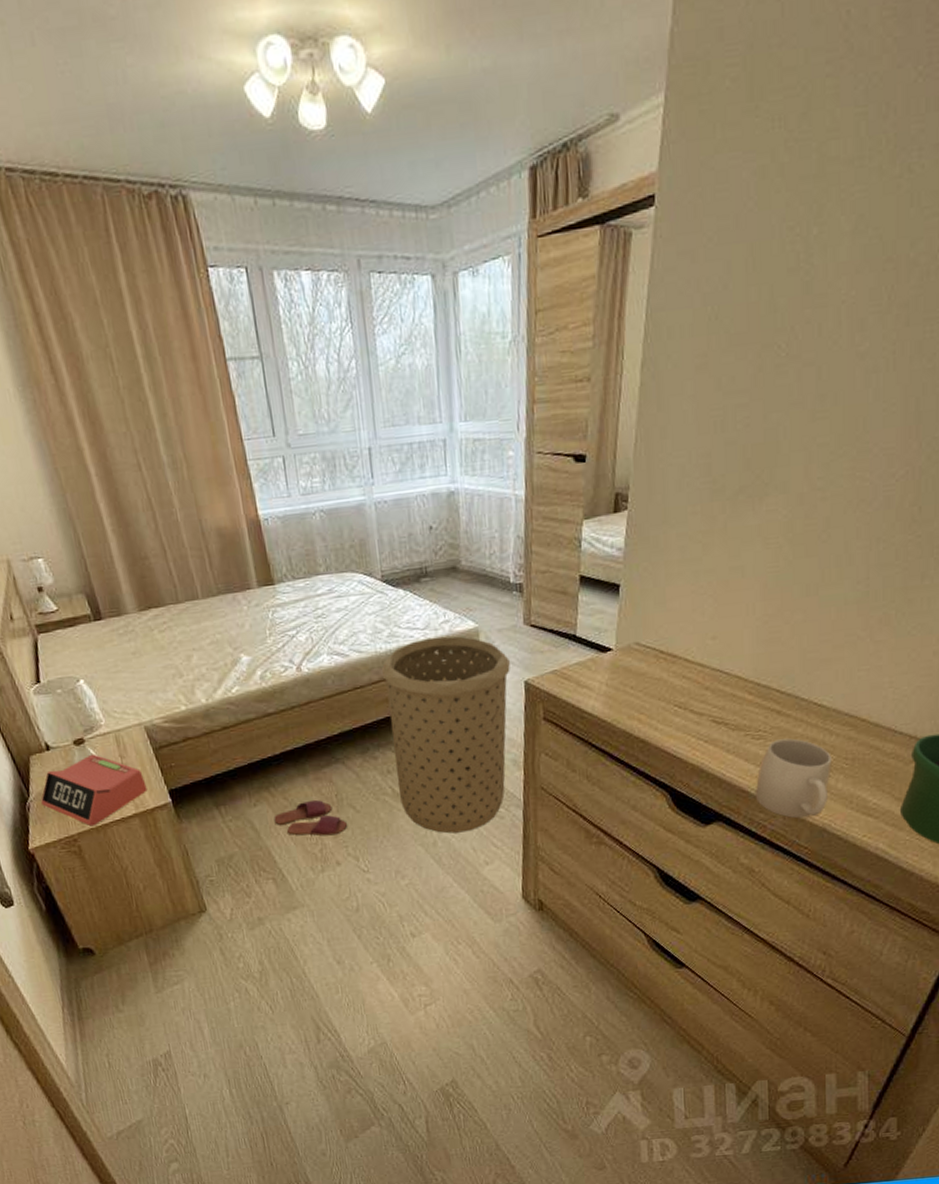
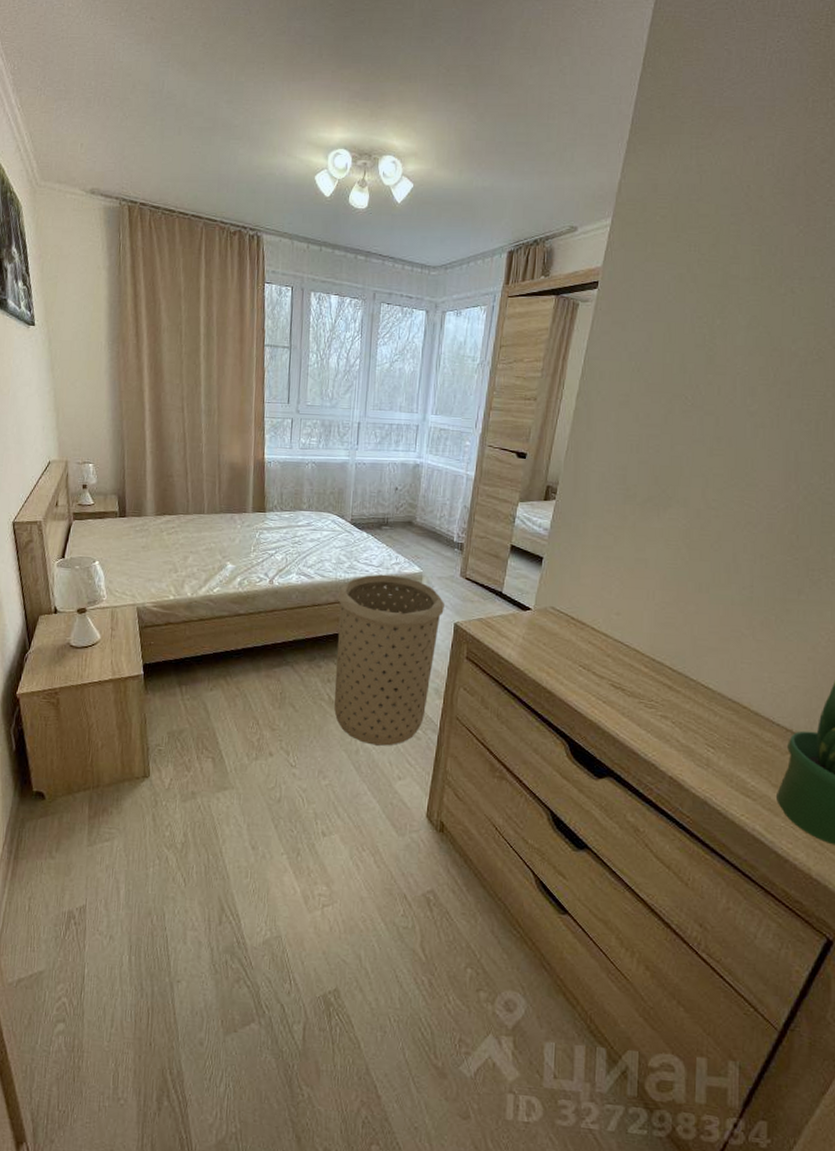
alarm clock: present [41,754,148,827] -> none [38,622,127,684]
slippers: present [274,799,347,836] -> none [224,693,285,728]
mug: present [755,738,832,819] -> none [644,711,715,789]

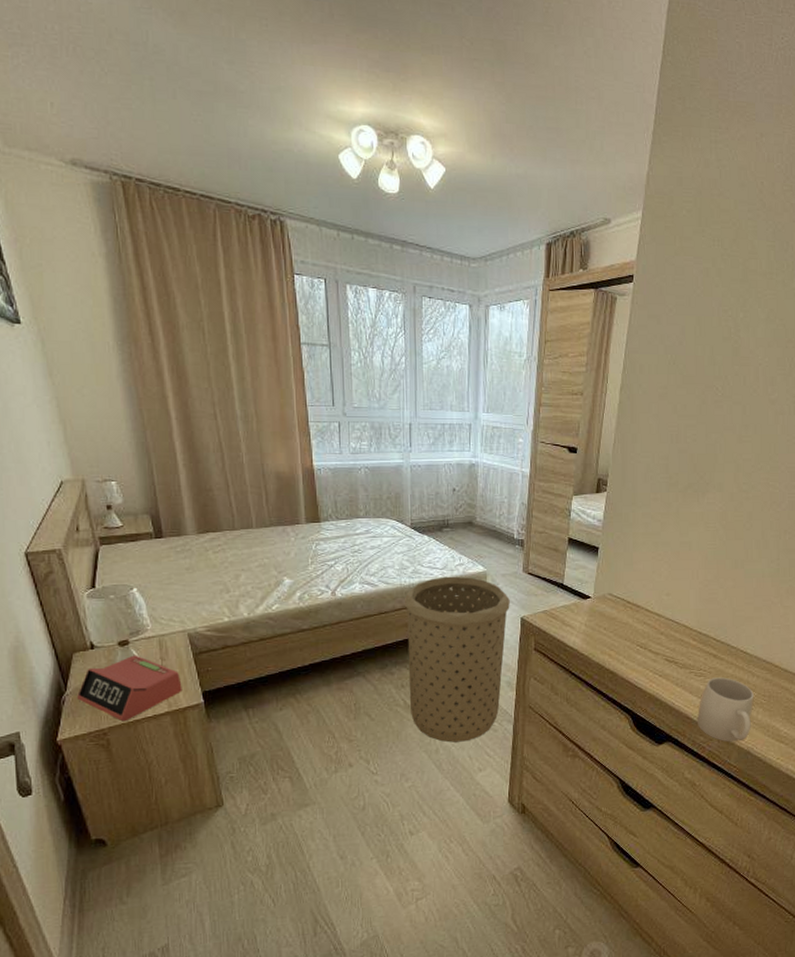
alarm clock: none [38,622,127,684] -> present [77,655,182,722]
mug: none [644,711,715,789] -> present [696,677,754,742]

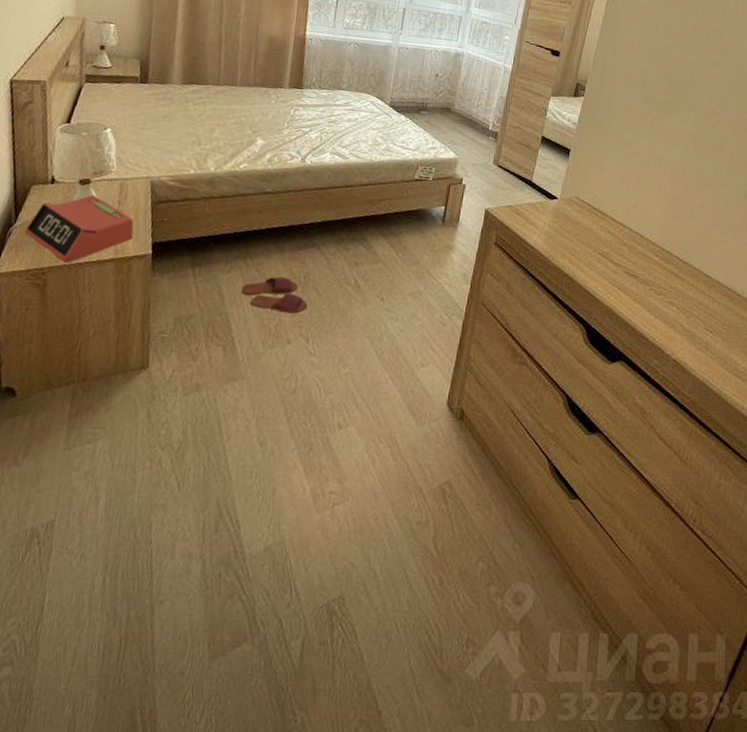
slippers: none [297,707,362,740] -> present [241,276,307,313]
laundry basket: present [404,576,510,743] -> none [360,158,477,332]
mug: present [696,677,754,742] -> none [652,298,713,371]

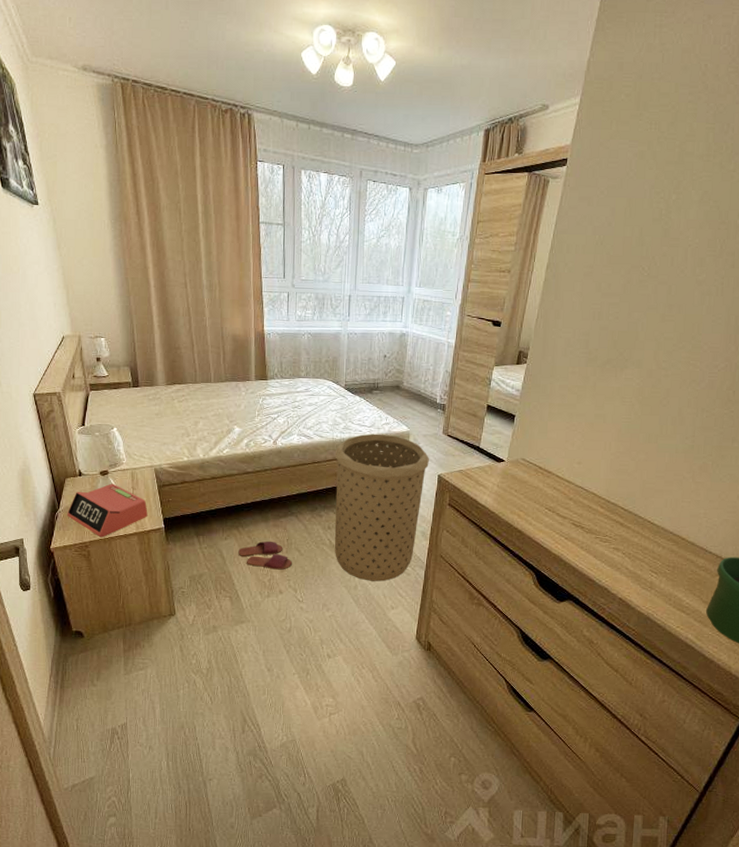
laundry basket: none [360,158,477,332] -> present [334,433,429,582]

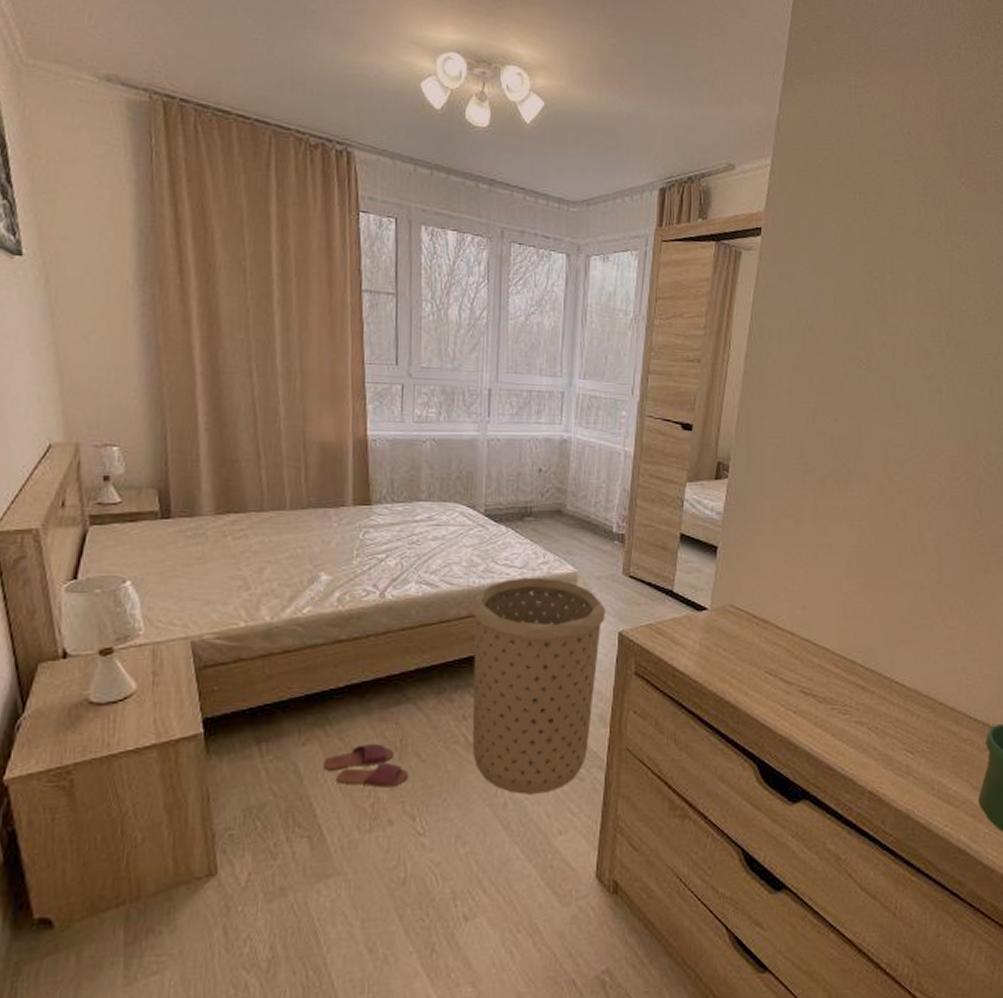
alarm clock: present [67,483,148,538] -> none [37,667,177,756]

